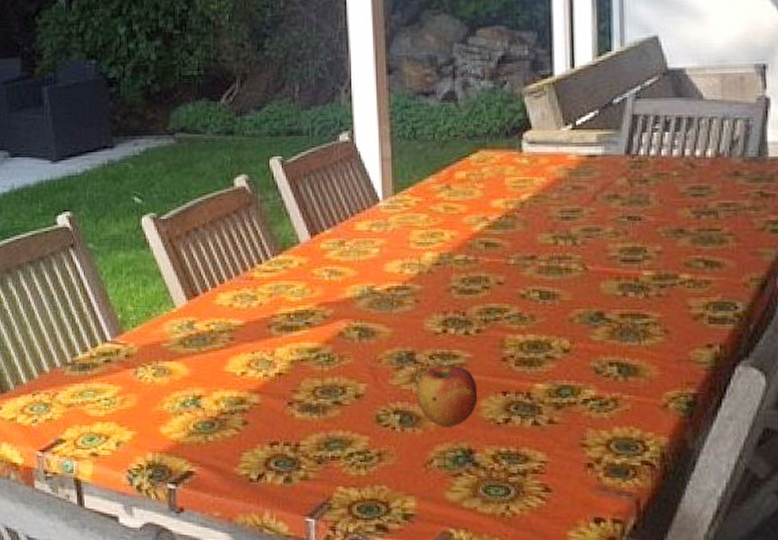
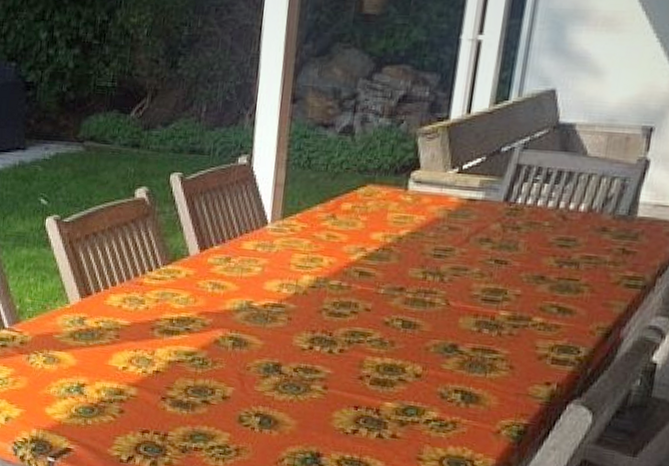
apple: present [416,366,478,427] -> none [277,378,333,432]

